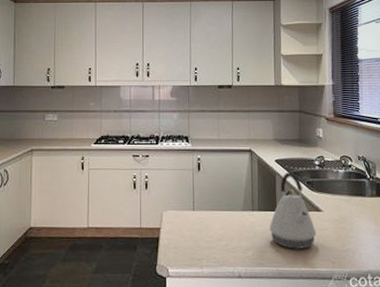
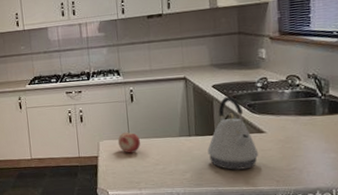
fruit: none [182,203,204,226] -> present [117,132,140,153]

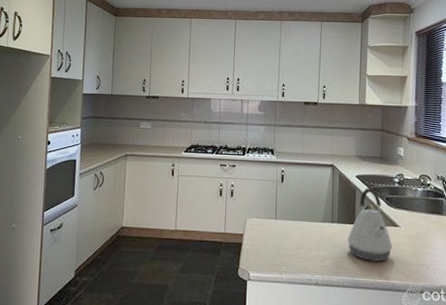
fruit: present [117,132,140,153] -> none [264,212,286,234]

